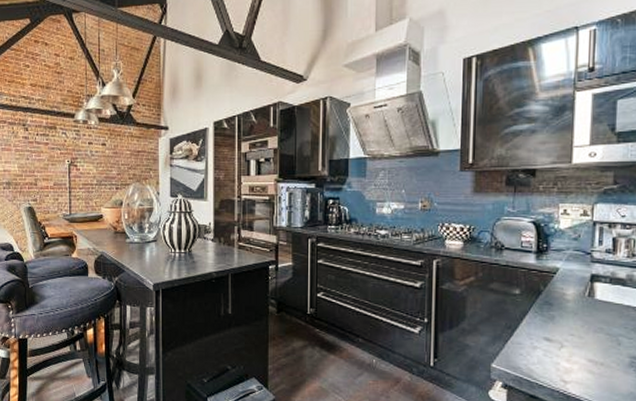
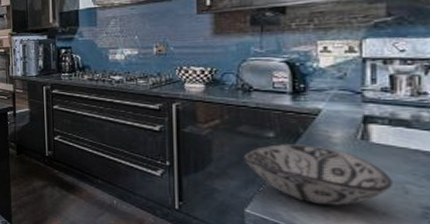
decorative bowl: none [492,301,609,358] -> present [243,144,392,206]

